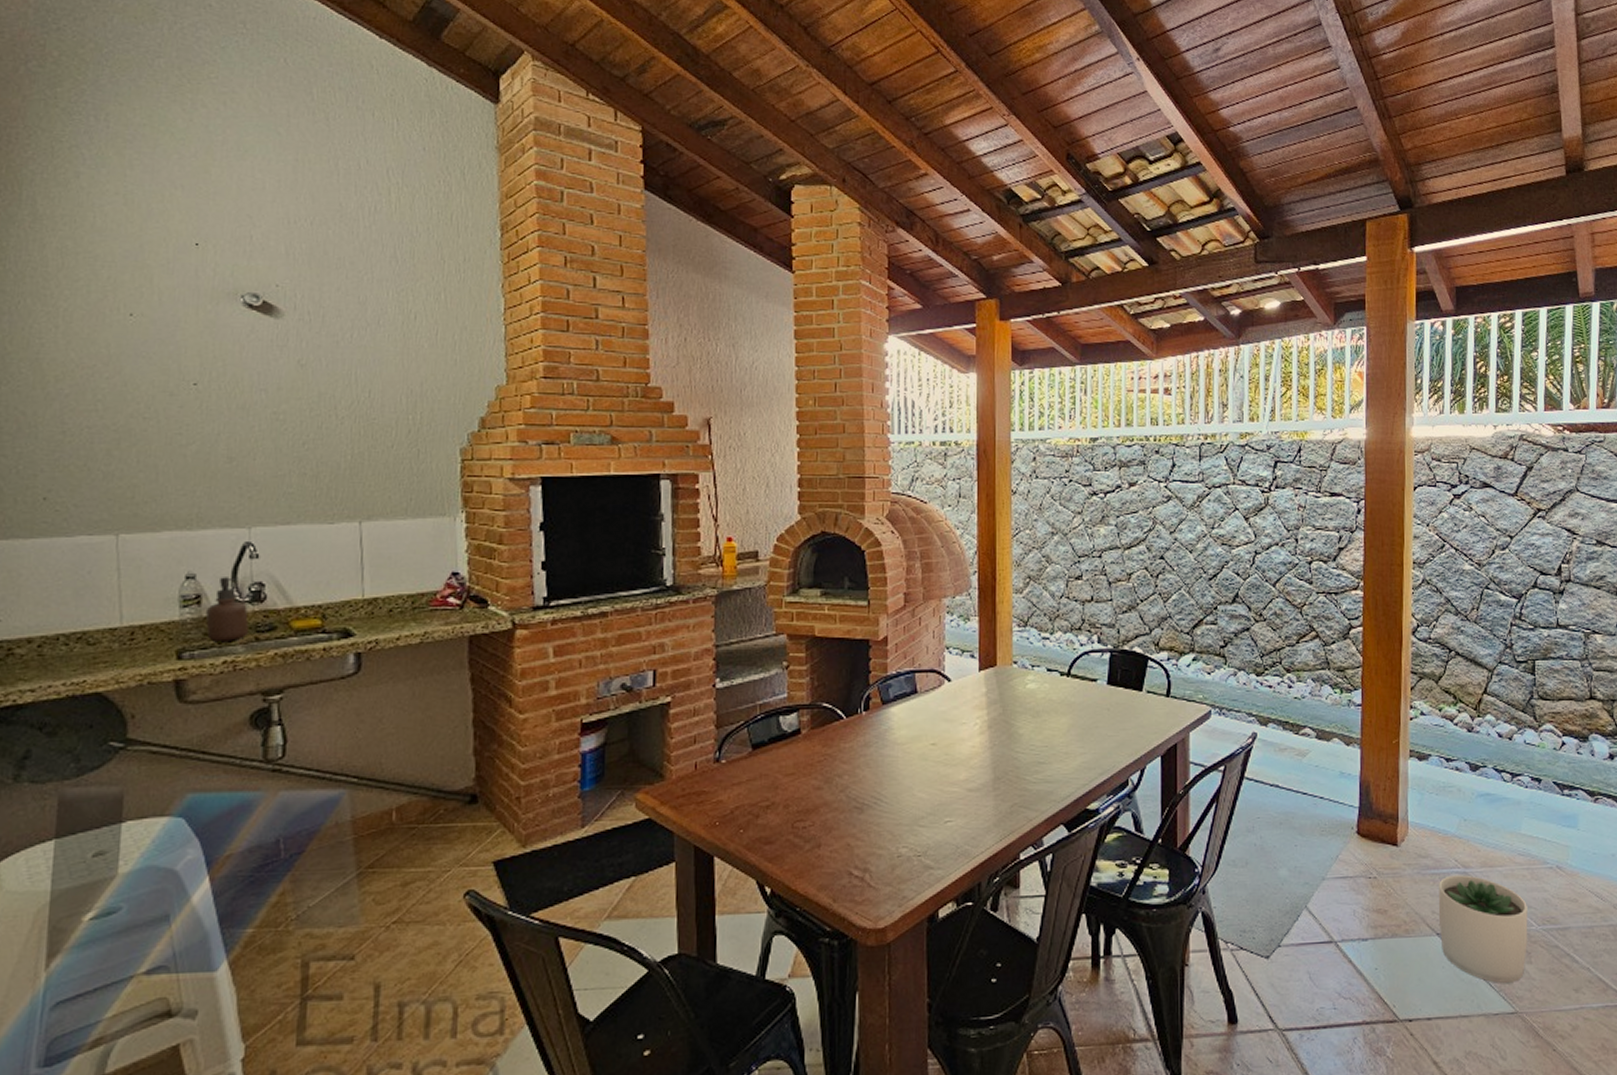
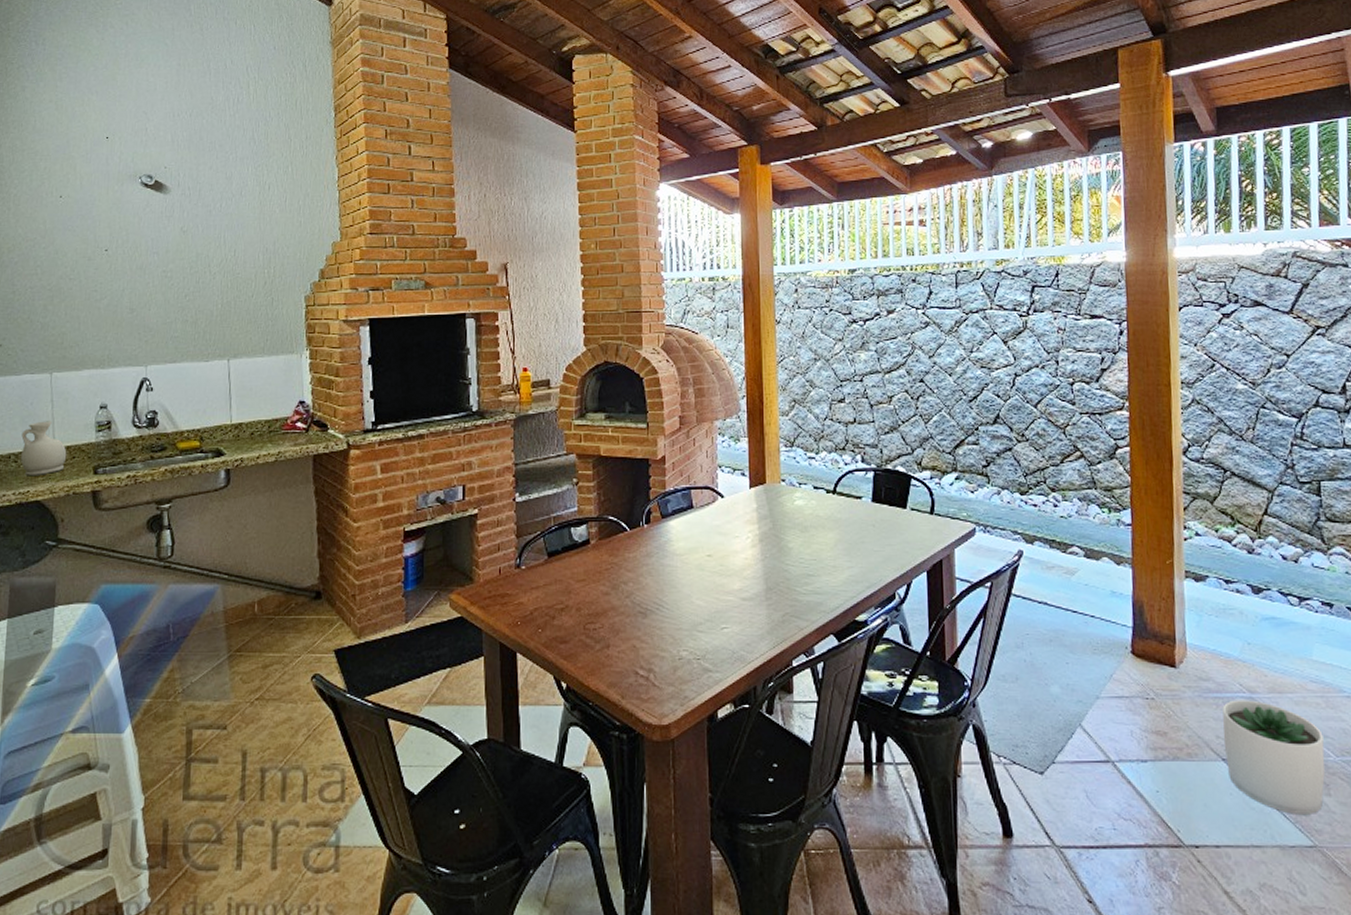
jug: none [74,594,140,661] -> present [21,421,67,475]
soap dispenser: present [206,577,249,643] -> none [115,406,146,461]

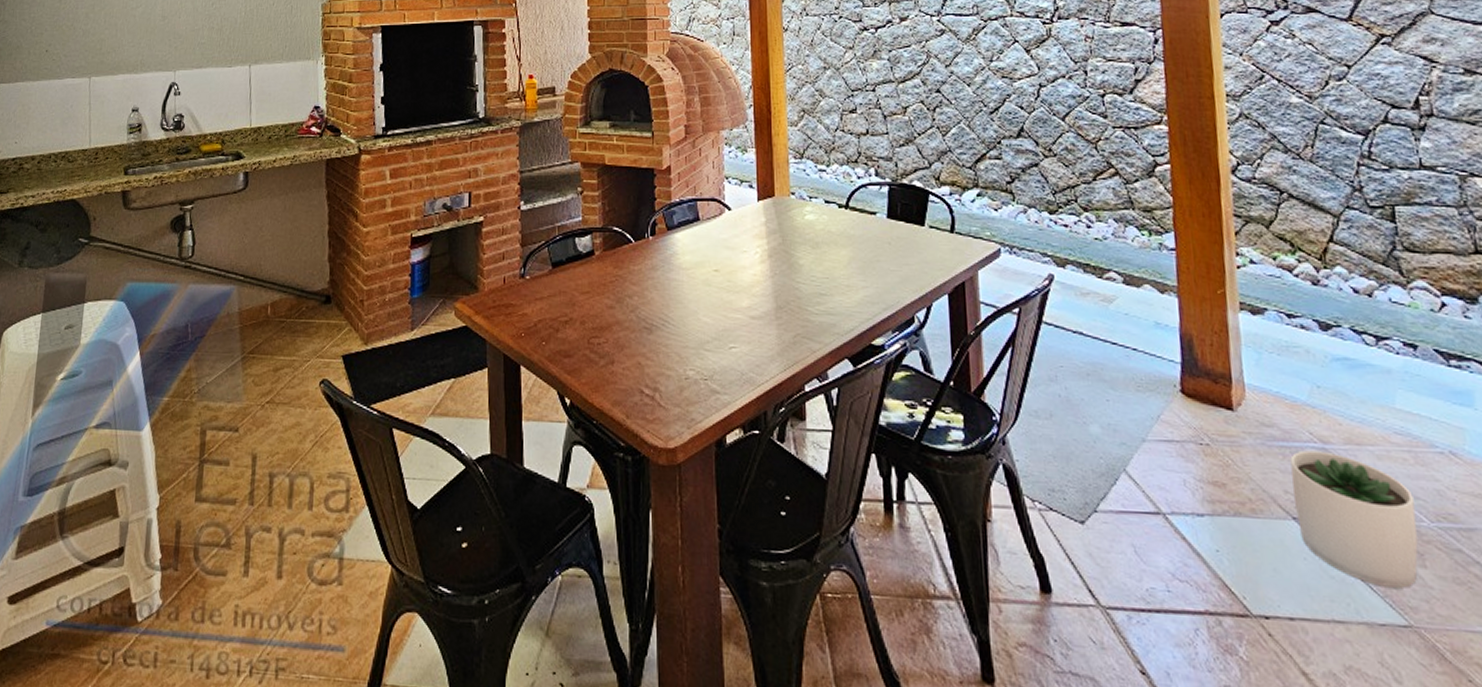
jug: present [21,421,67,475] -> none [60,123,101,175]

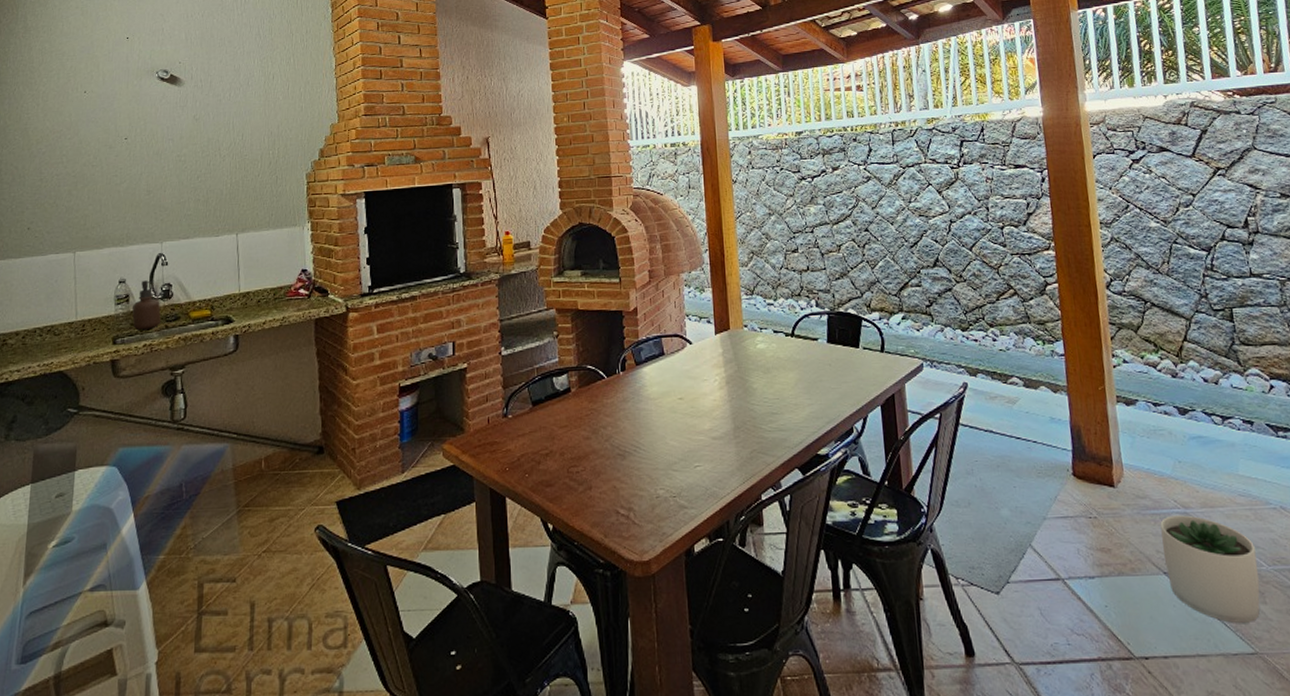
soap dispenser: none [144,110,172,162] -> present [132,280,161,331]

